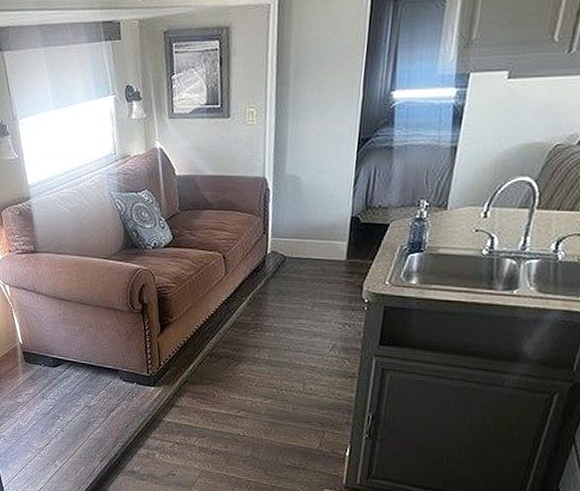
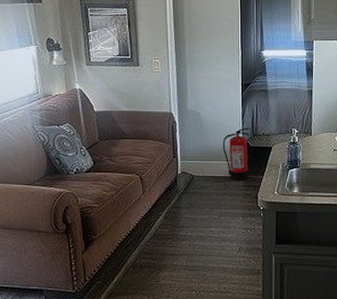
fire extinguisher: none [324,197,362,266] -> present [222,127,250,181]

